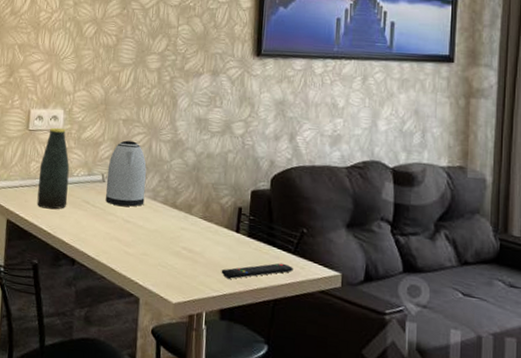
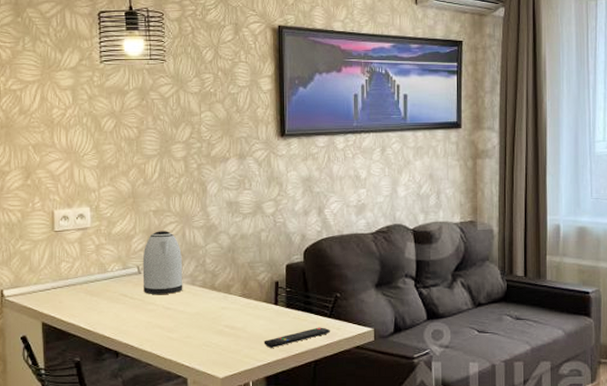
bottle: present [37,127,70,210] -> none [71,226,104,307]

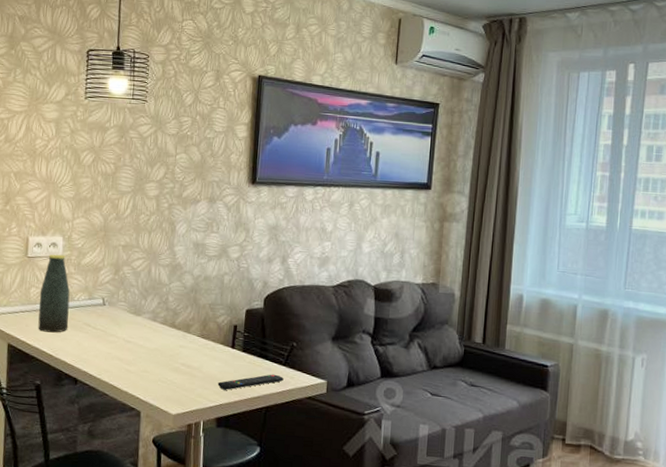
bottle: none [71,226,104,307] -> present [38,254,70,333]
kettle: present [142,231,183,294] -> none [106,265,146,328]

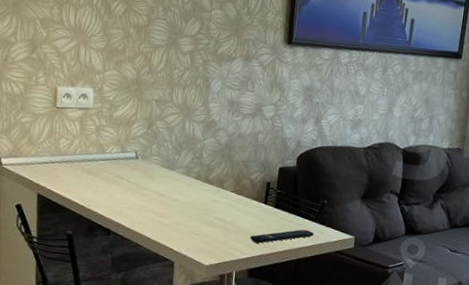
bottle: present [38,254,70,333] -> none [68,105,102,184]

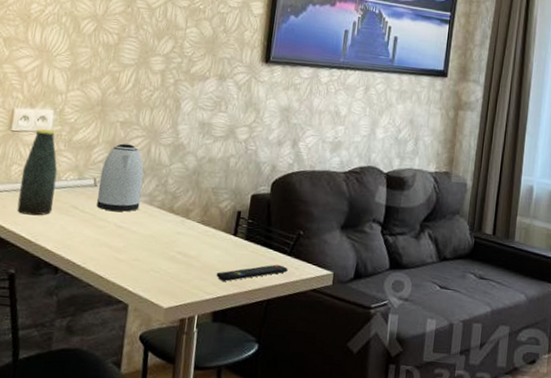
bottle: none [68,105,102,184] -> present [17,128,58,216]
kettle: none [139,120,180,182] -> present [96,143,144,212]

